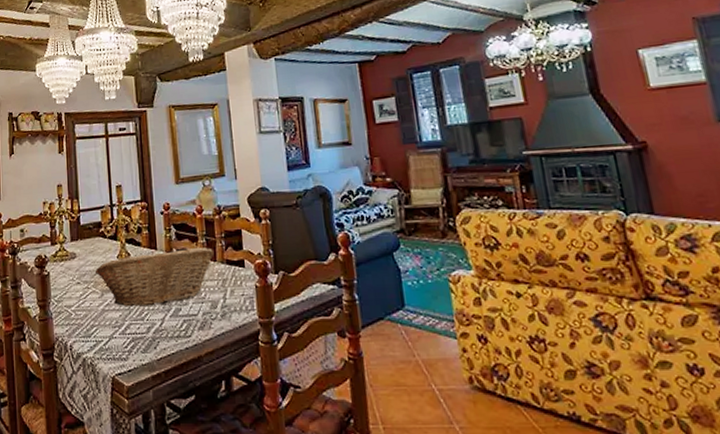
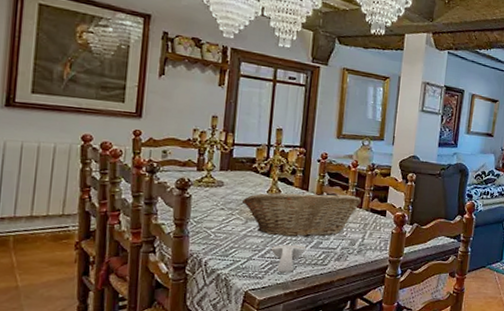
spoon rest: none [130,314,166,351] -> present [270,244,306,273]

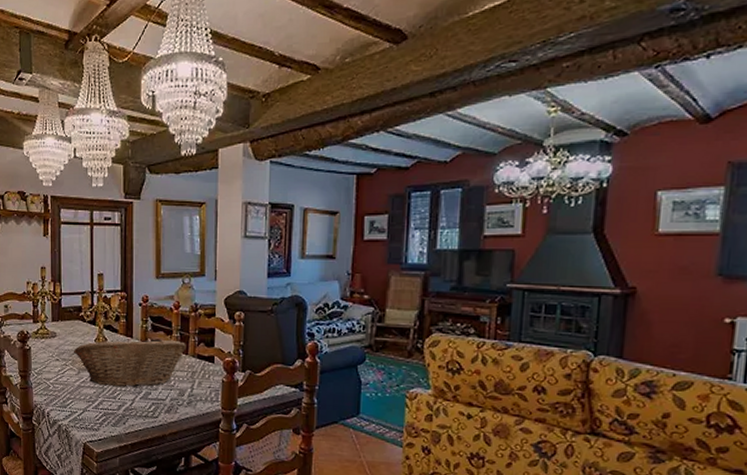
spoon rest: present [270,244,306,273] -> none [103,395,136,425]

